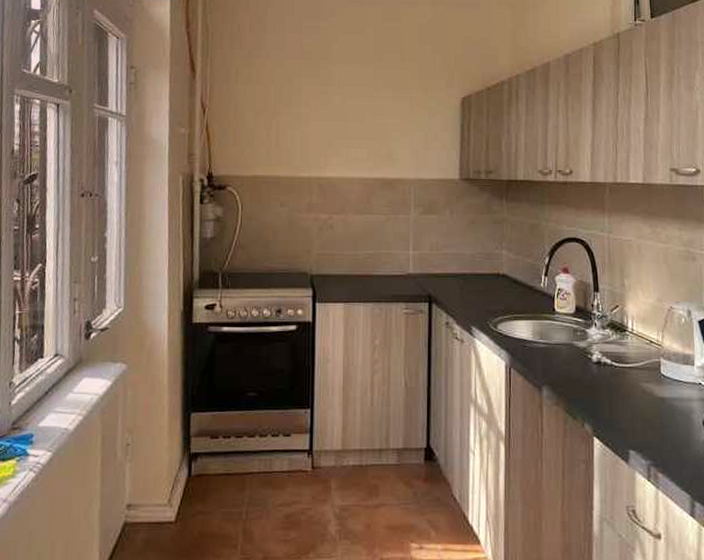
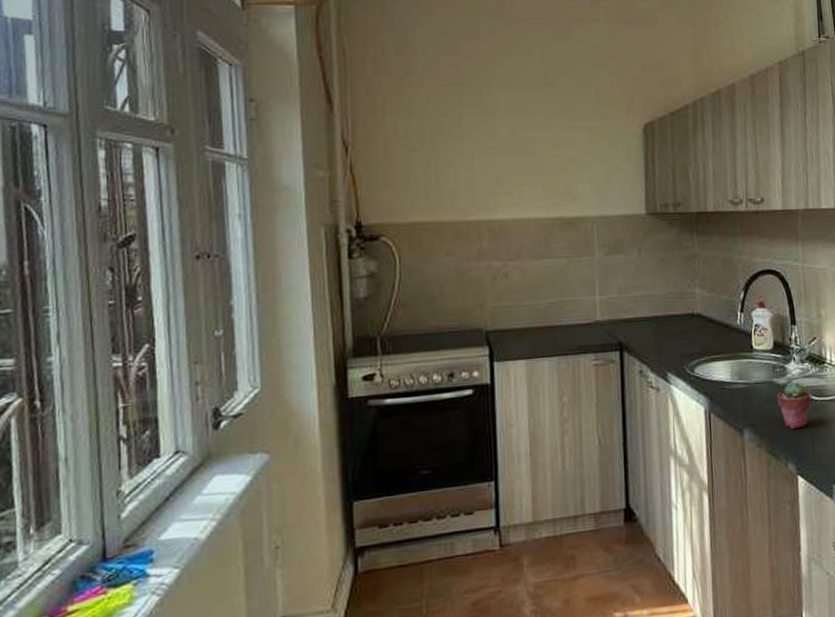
potted succulent: none [576,345,611,391] -> present [777,381,812,429]

